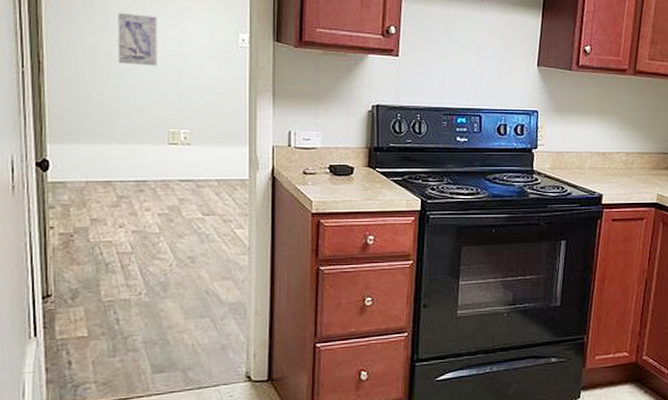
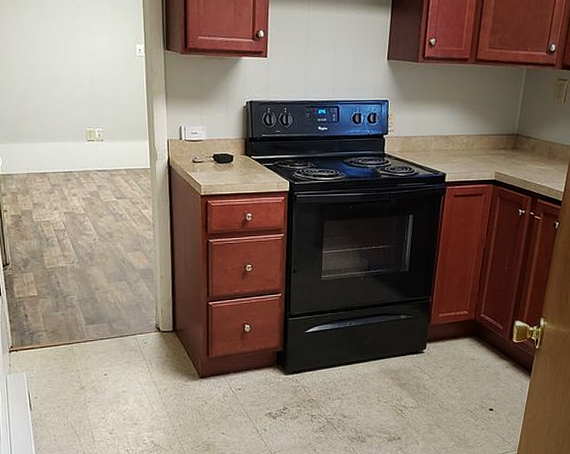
wall art: present [118,12,157,67] -> none [41,31,74,77]

